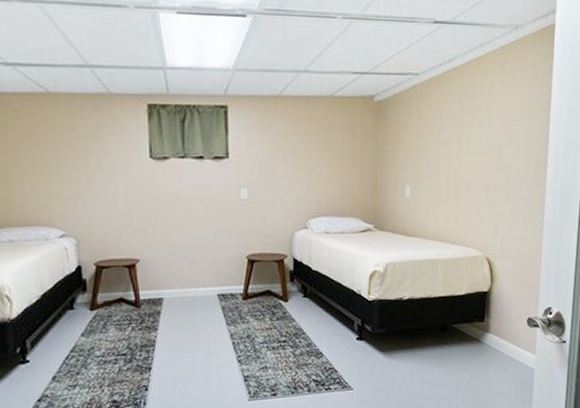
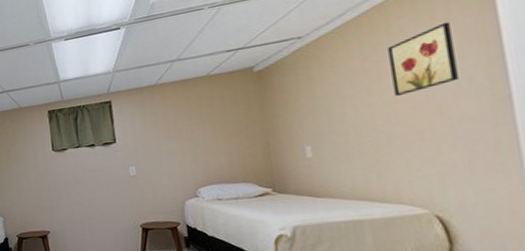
wall art: none [477,87,522,149] -> present [388,22,459,97]

